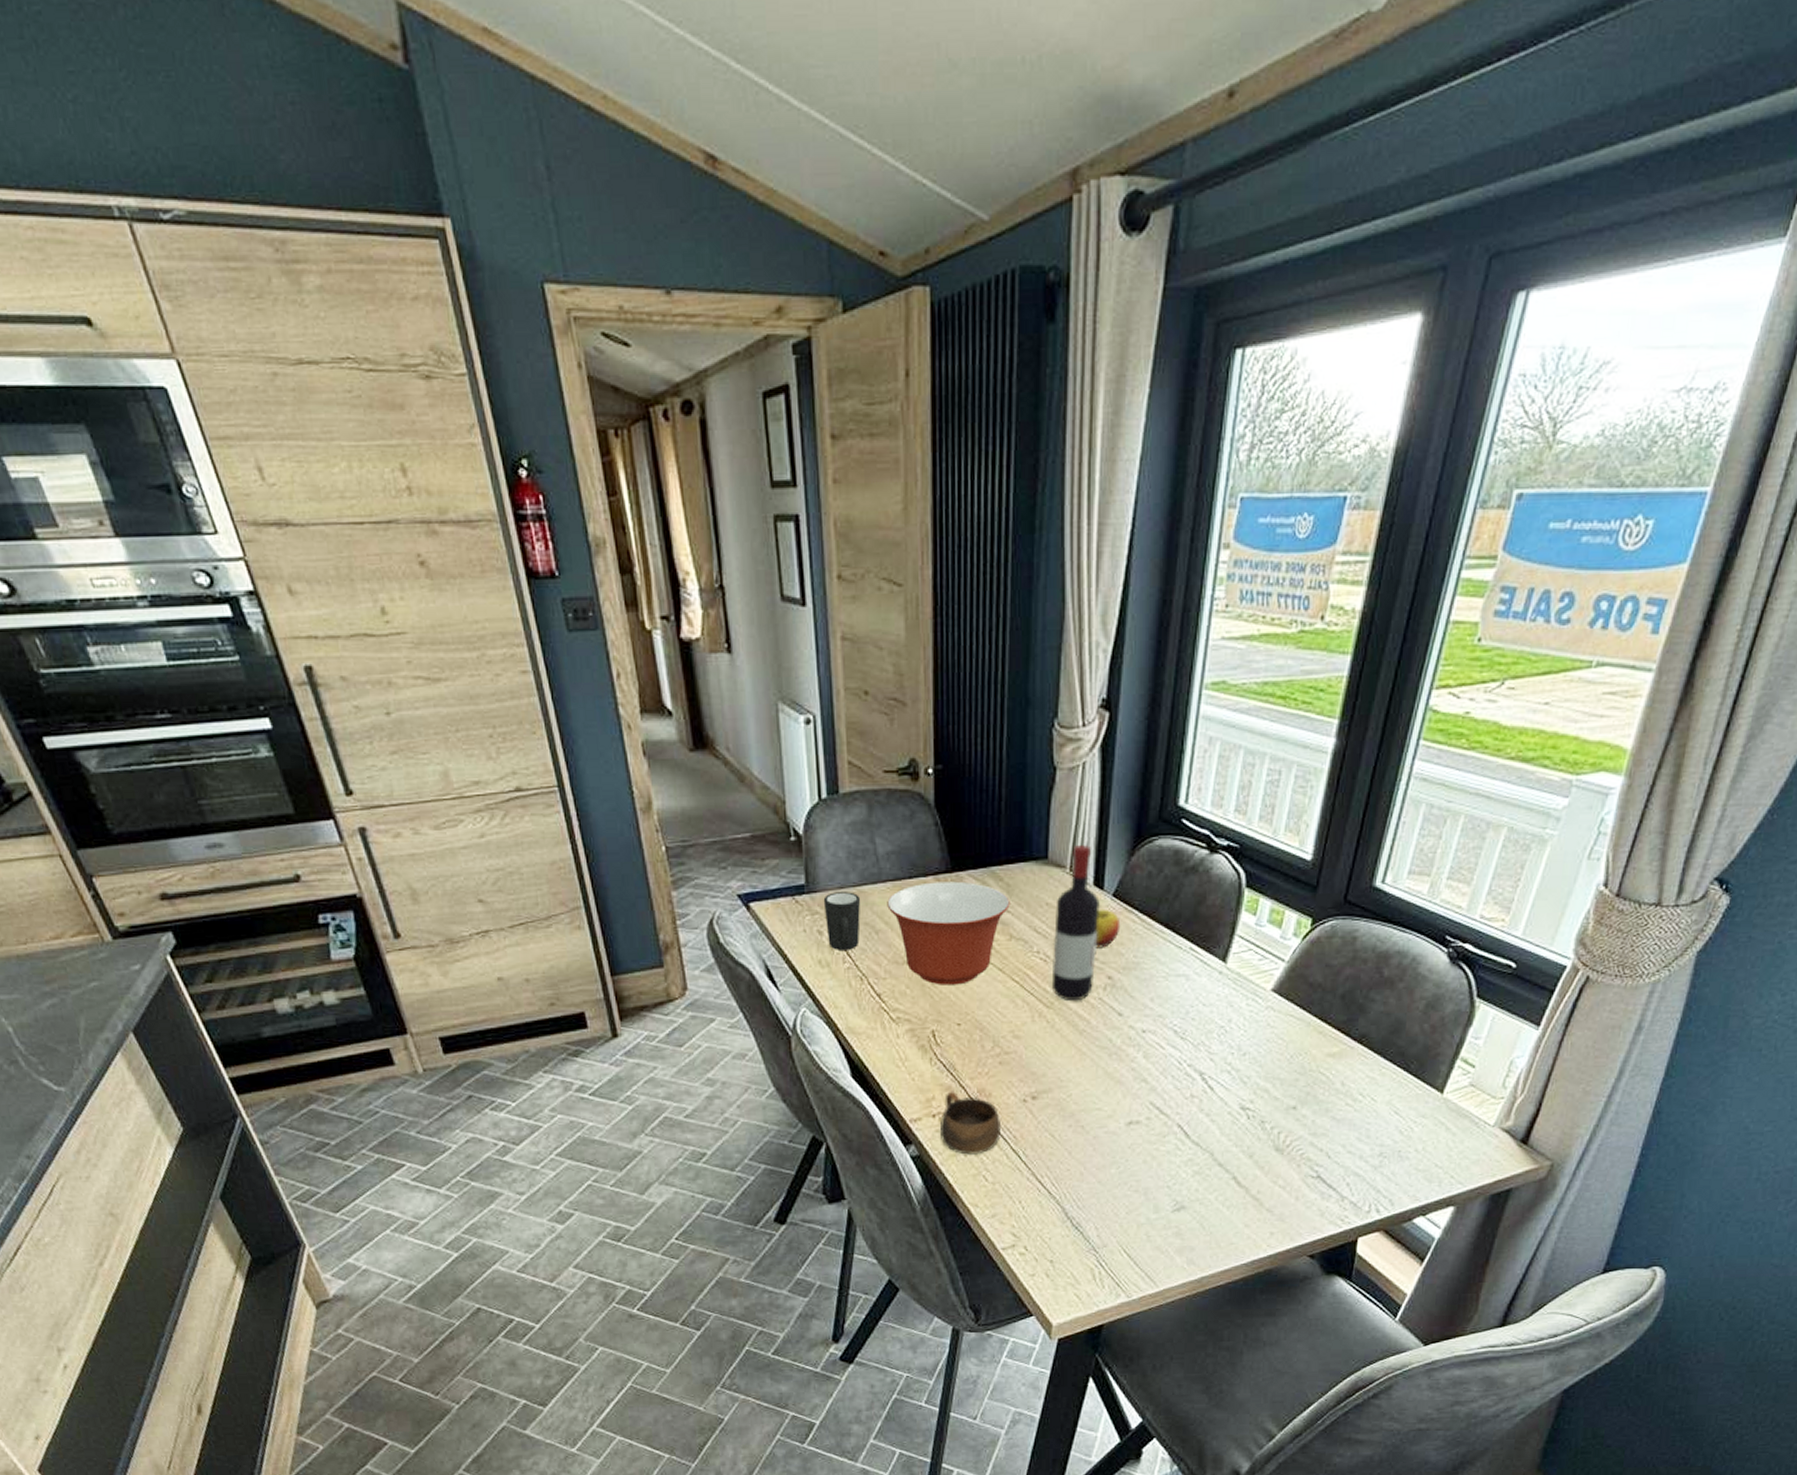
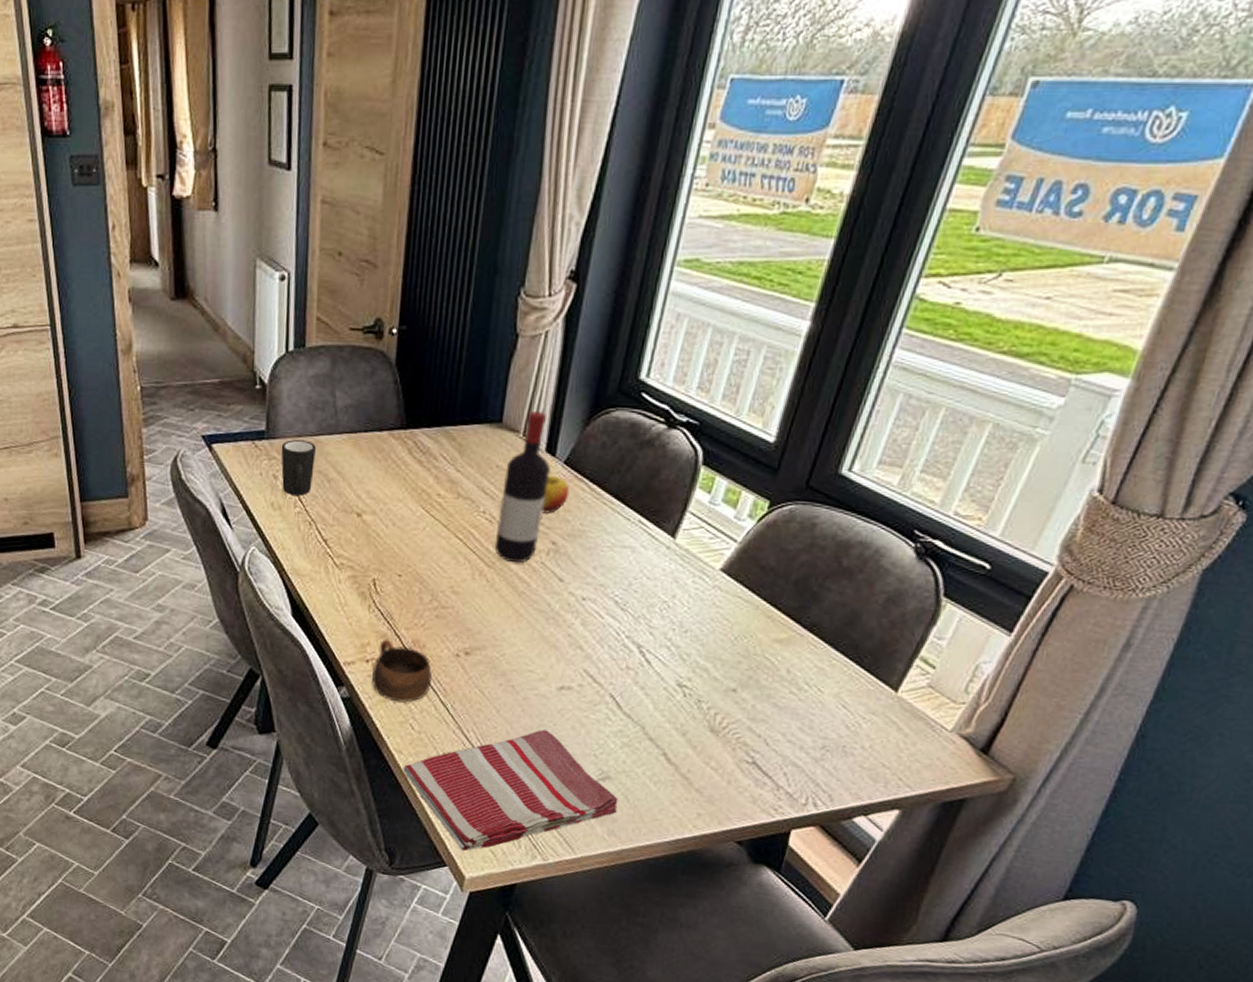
mixing bowl: present [887,881,1010,985] -> none [341,437,461,538]
dish towel: none [980,1167,1194,1298] -> present [403,730,618,851]

